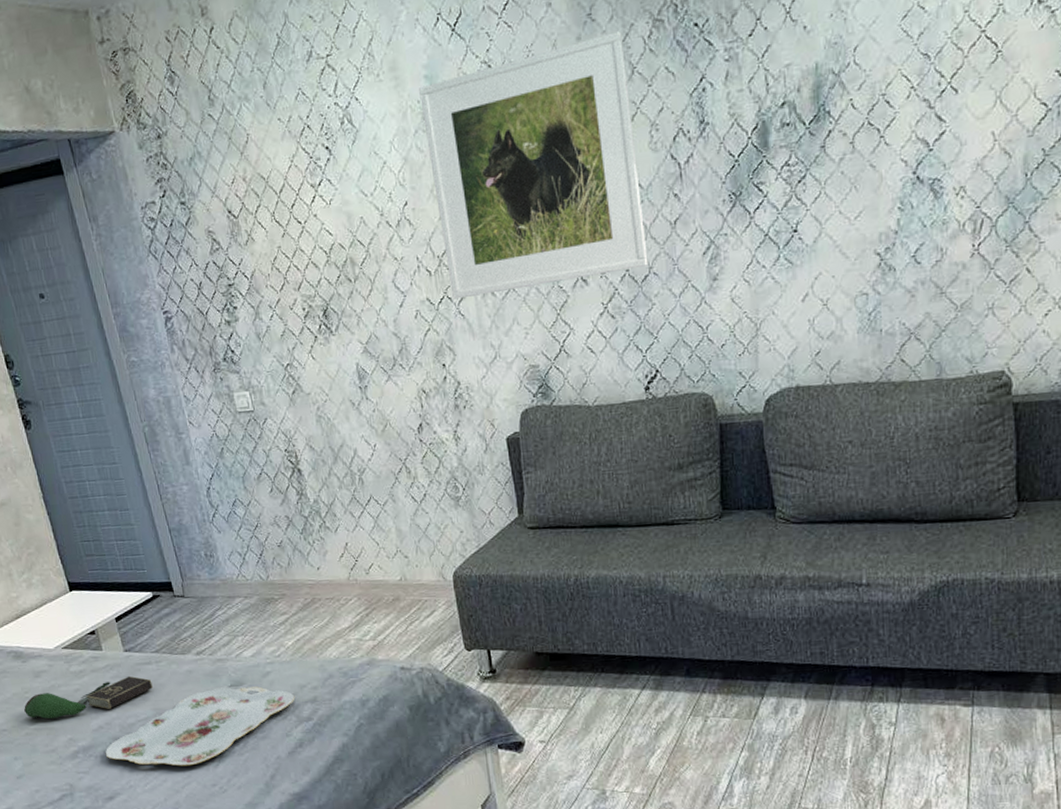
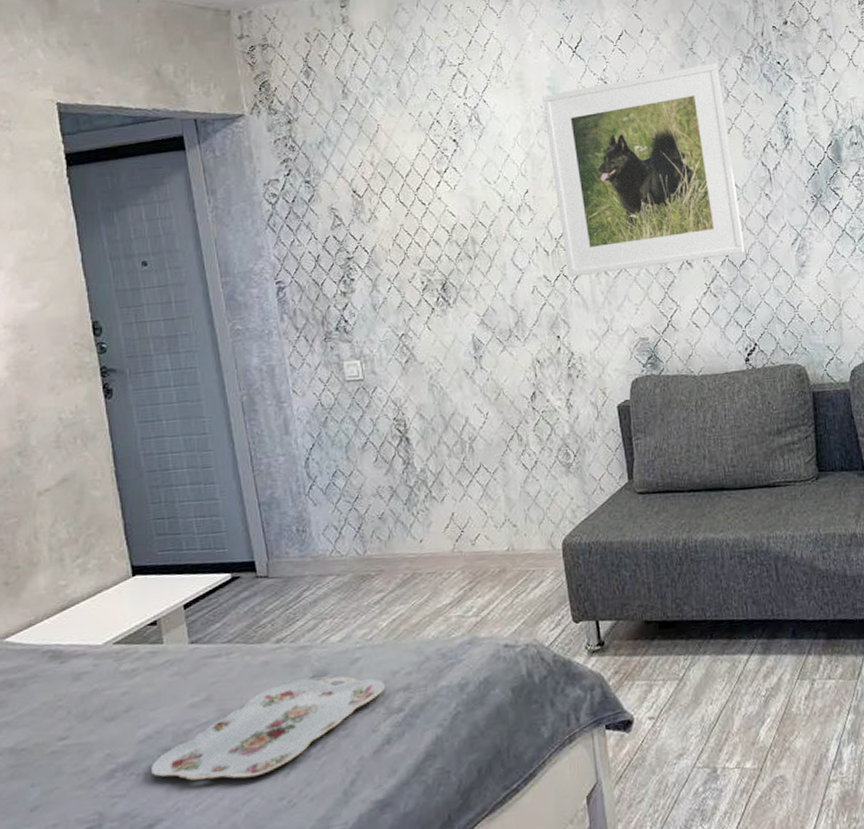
book: present [24,675,153,719] -> none [54,672,219,733]

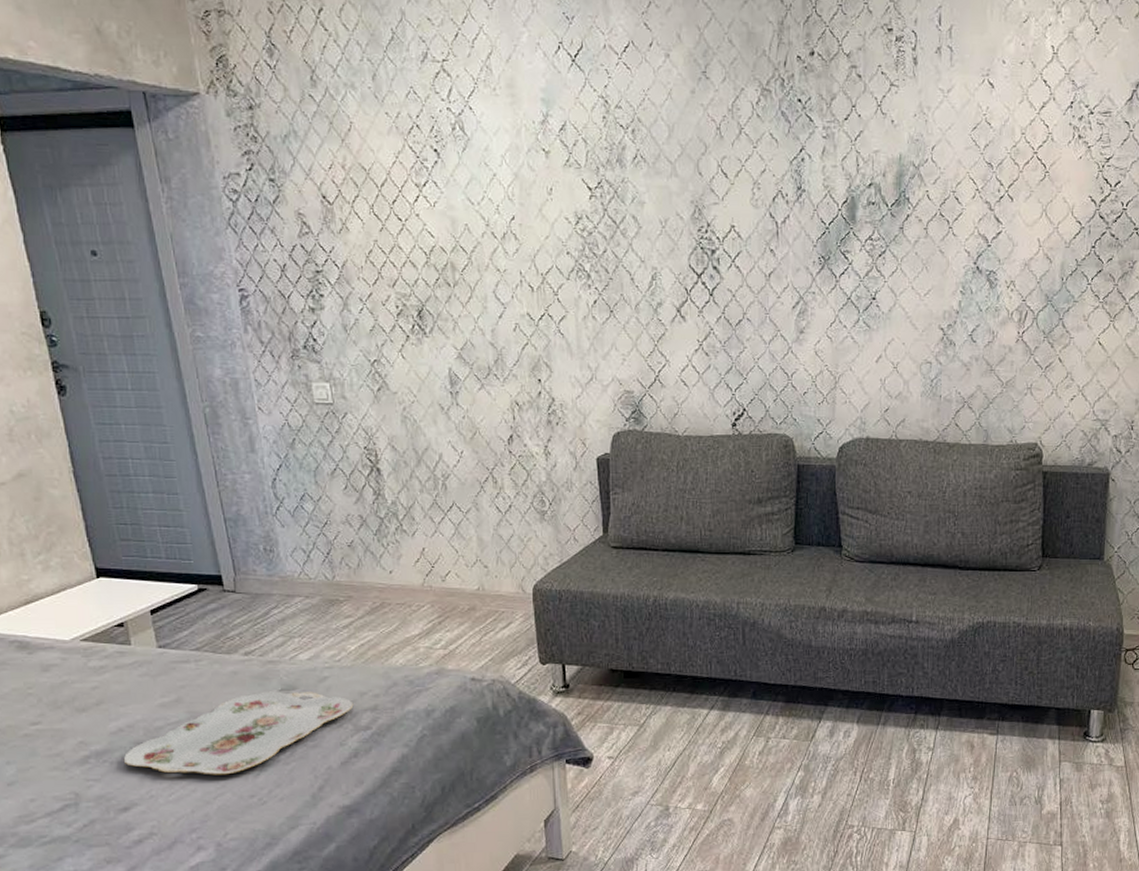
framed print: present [542,63,745,277] -> none [535,92,743,318]

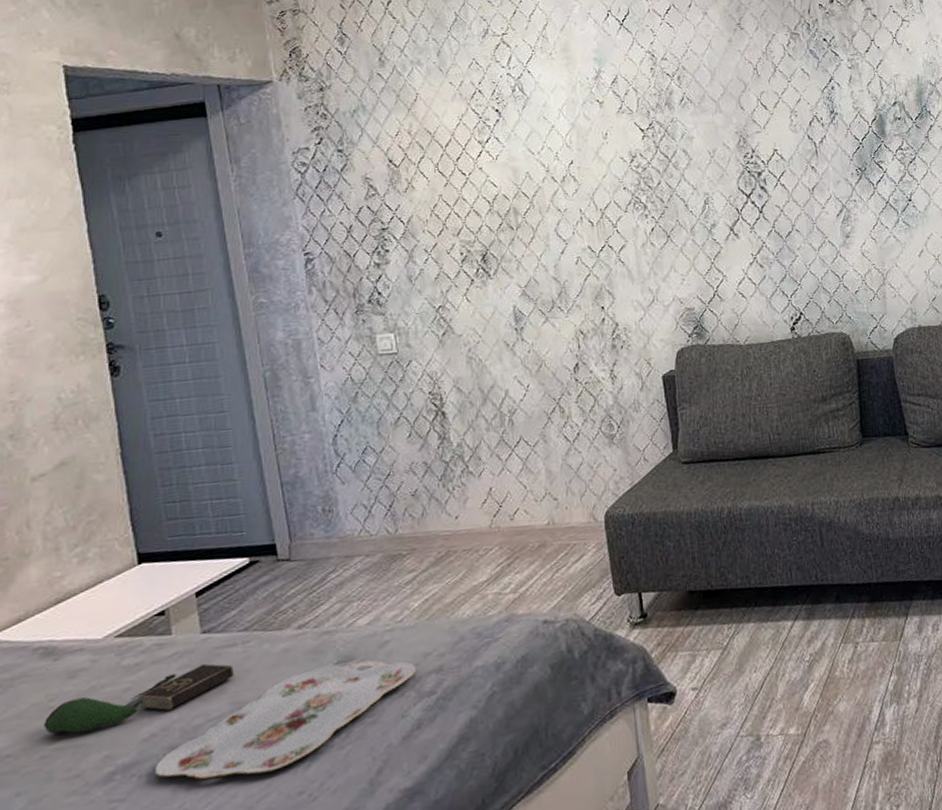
book: none [25,674,189,720] -> present [44,663,234,736]

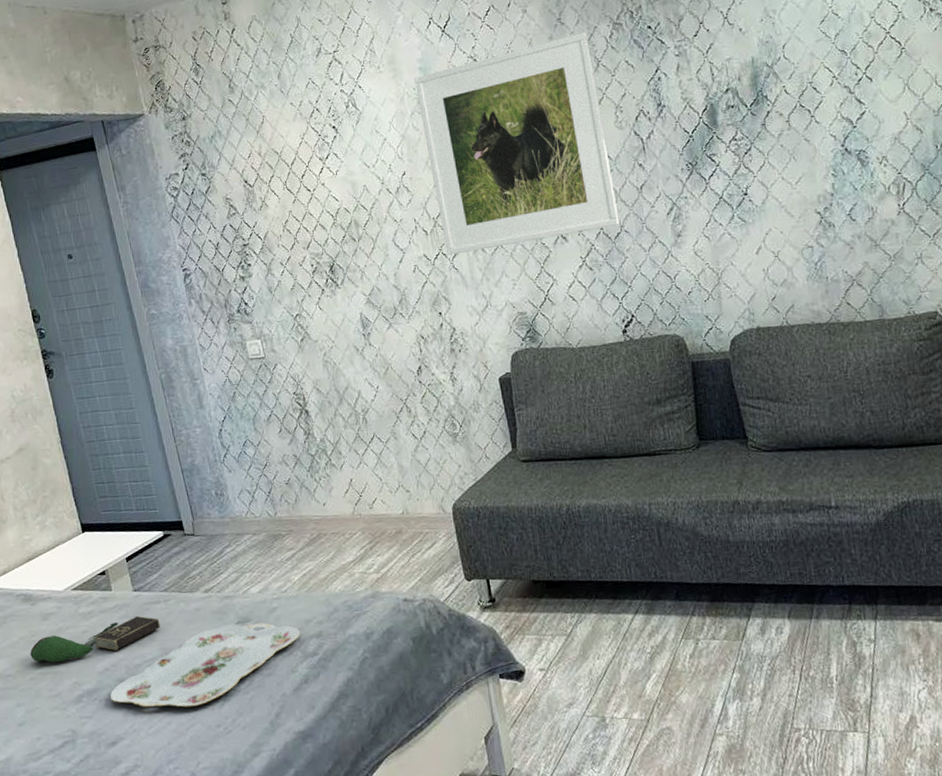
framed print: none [588,39,791,248] -> present [414,32,620,256]

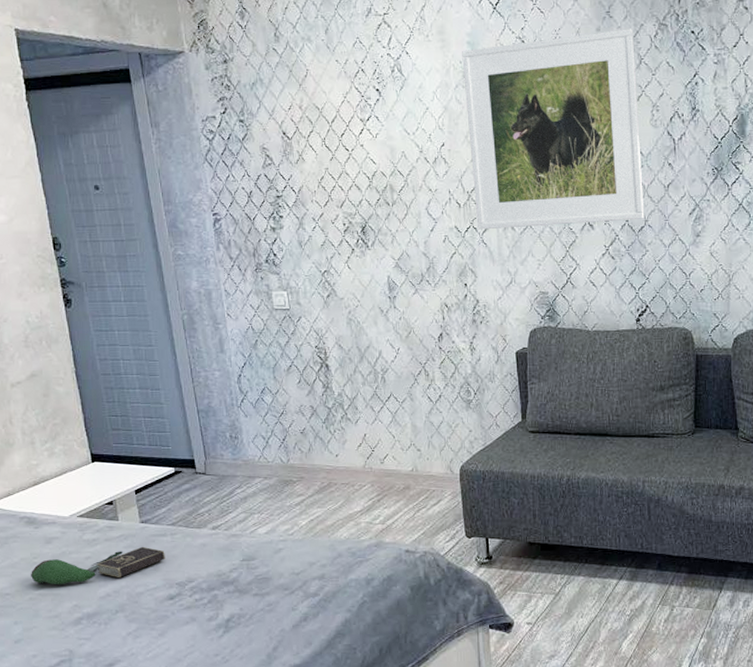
serving tray: present [110,622,301,708] -> none [110,561,304,636]

